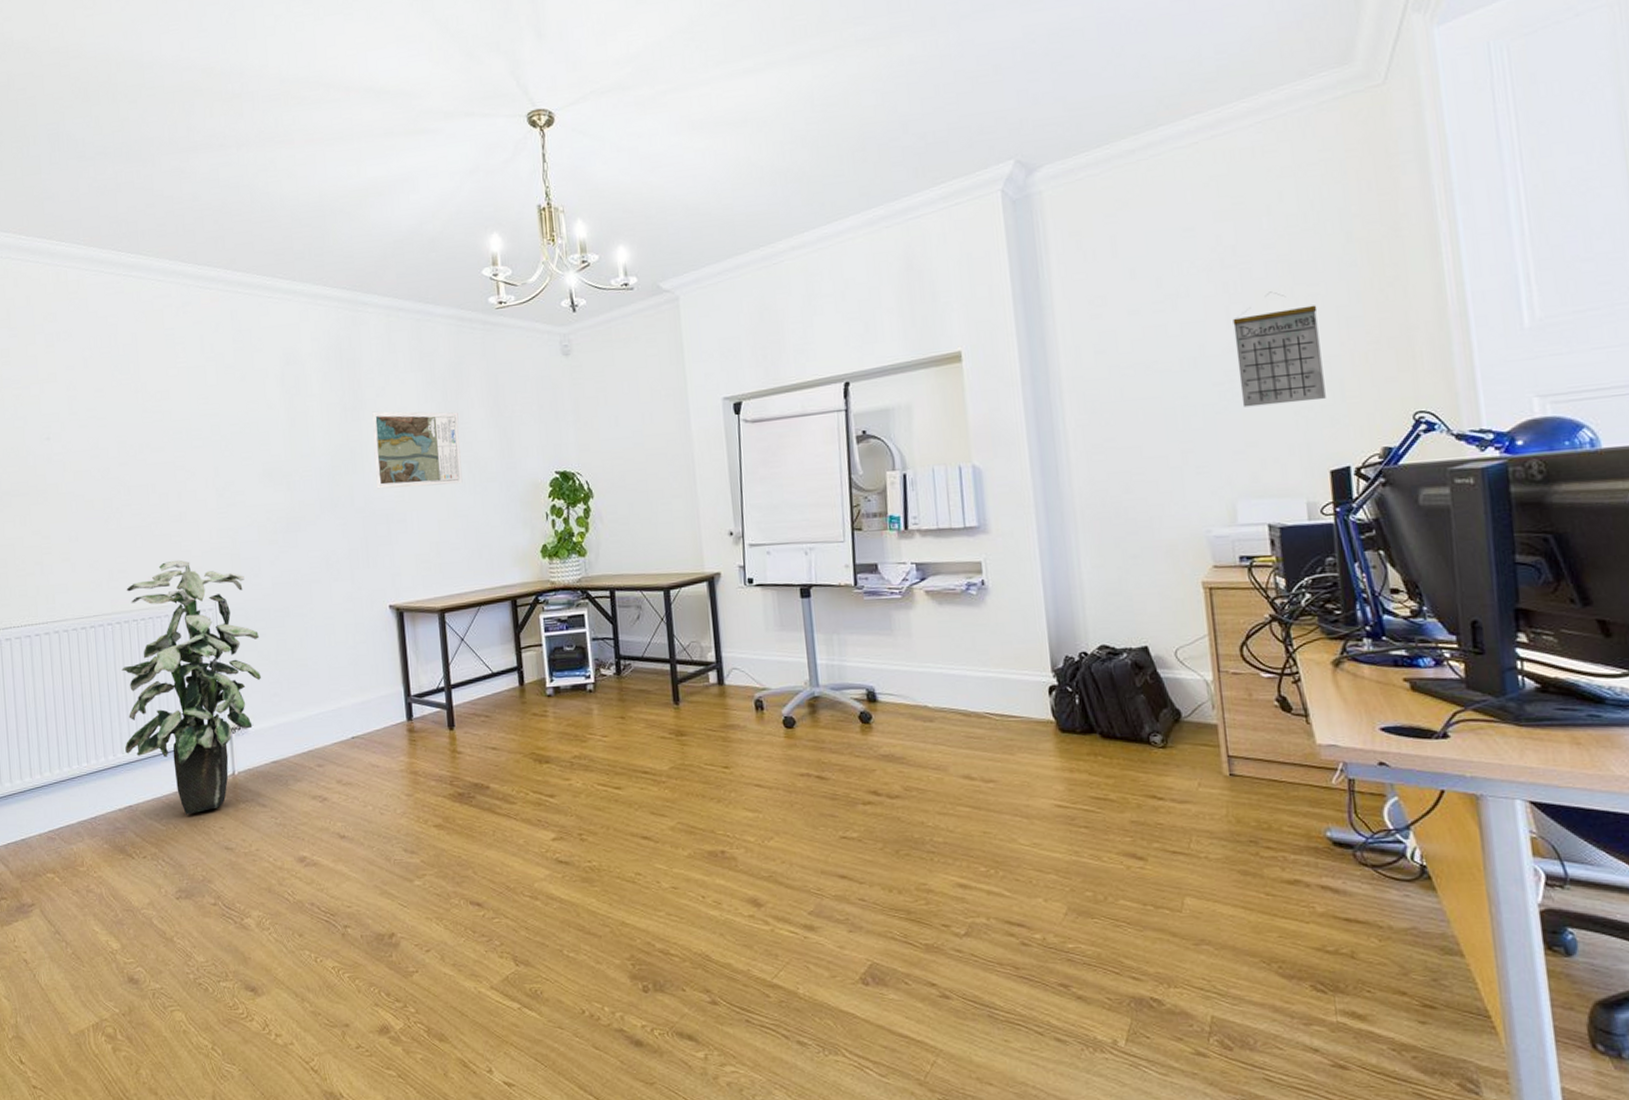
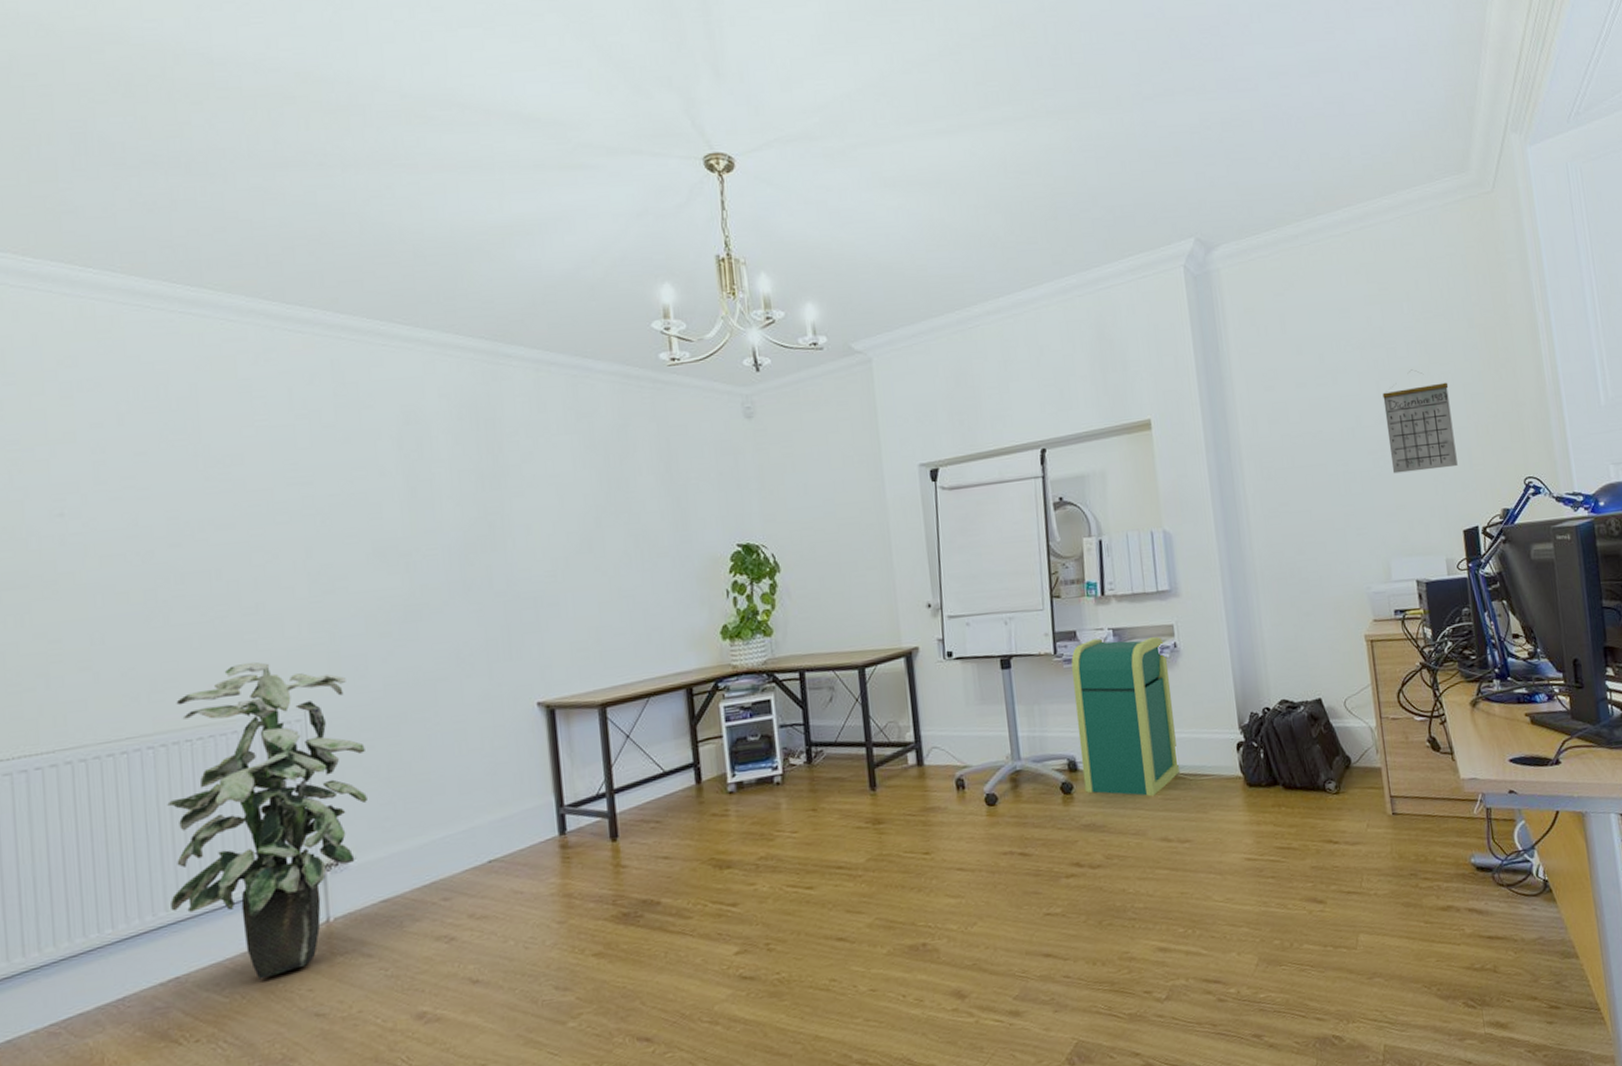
map: present [372,411,463,489] -> none [516,479,628,569]
trash can: none [872,572,985,733] -> present [1071,636,1180,797]

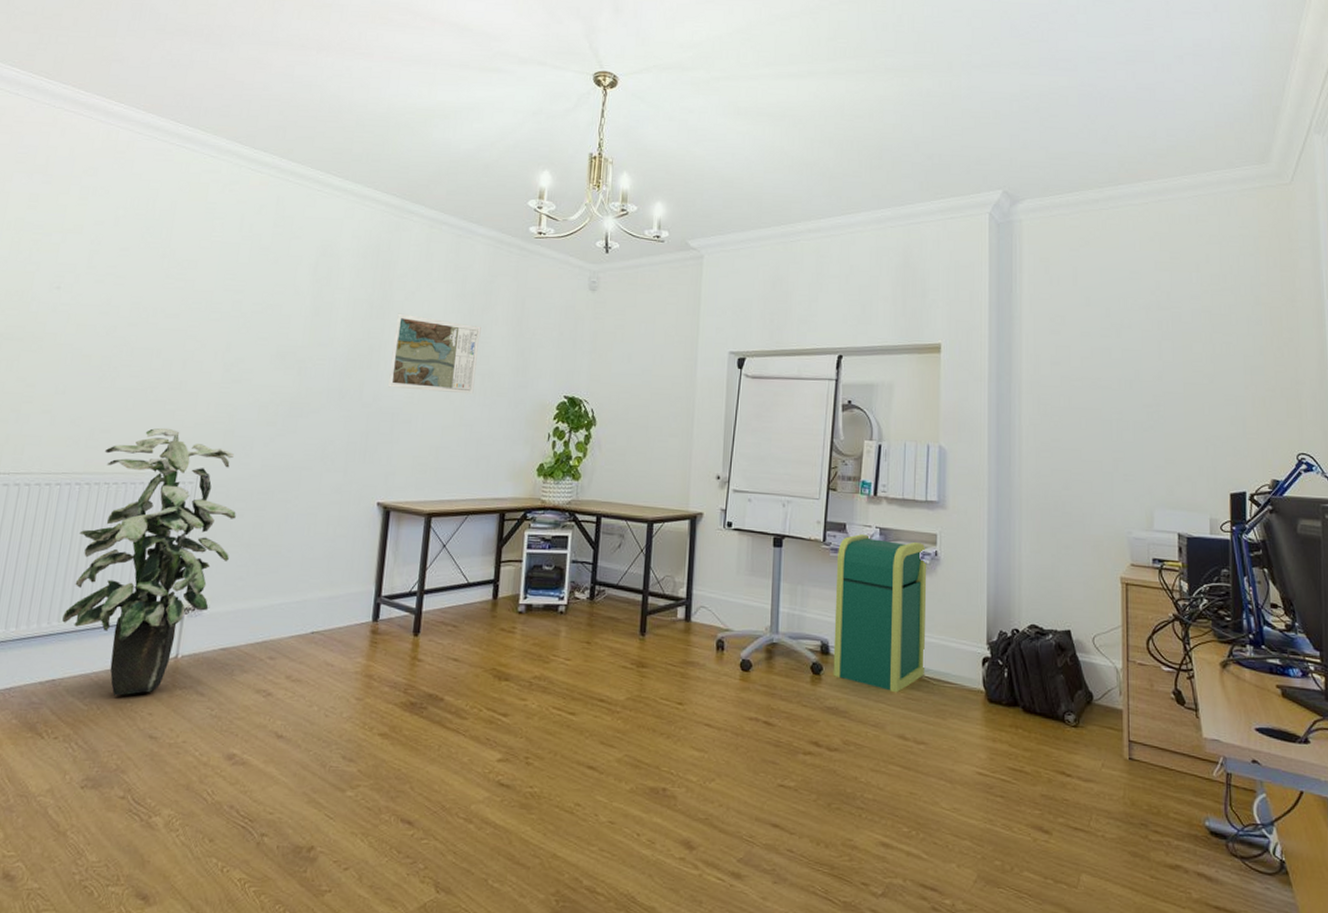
map: none [516,479,628,569] -> present [388,313,481,395]
calendar: present [1382,369,1458,474] -> none [1163,335,1231,432]

